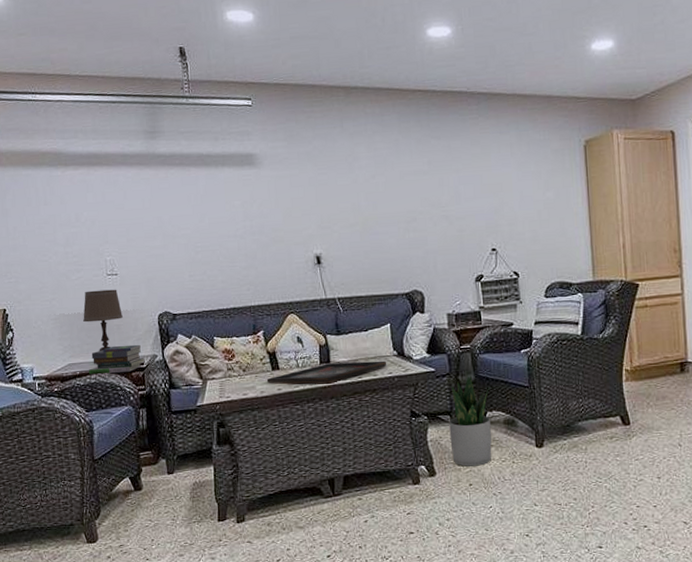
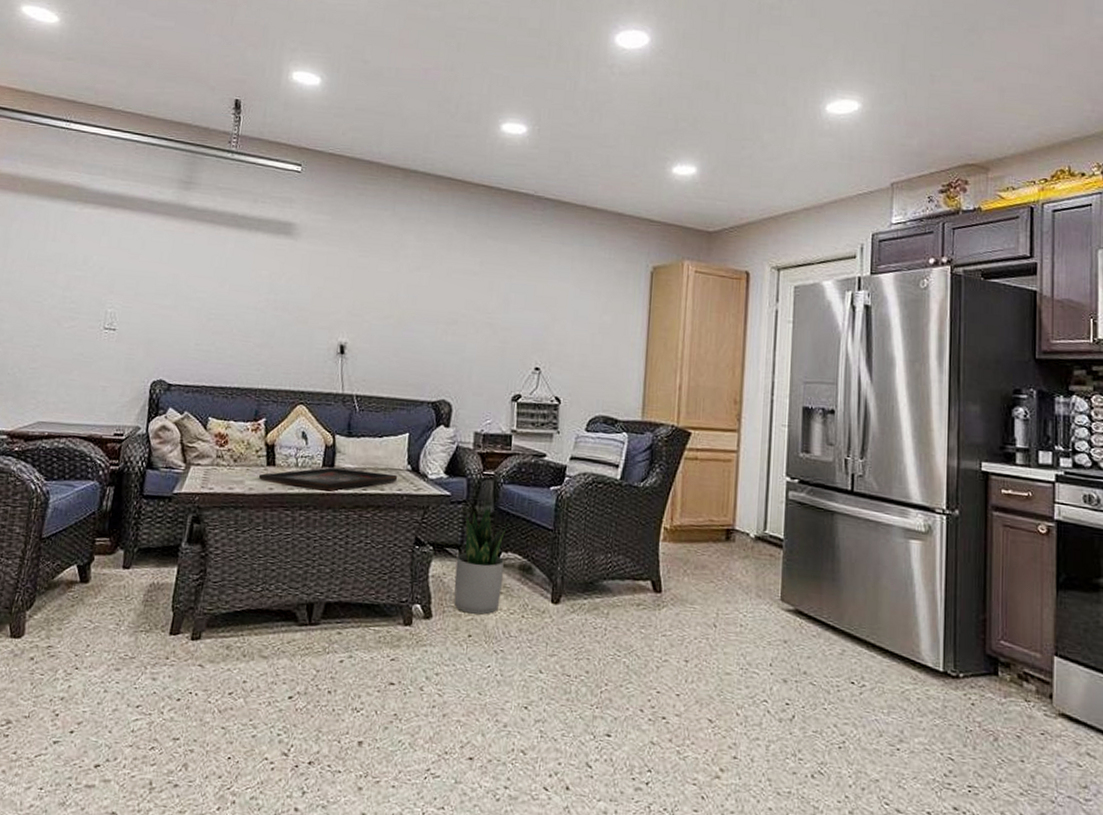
table lamp: present [83,289,123,365] -> none [66,342,112,429]
books: present [89,344,145,375] -> none [58,409,126,442]

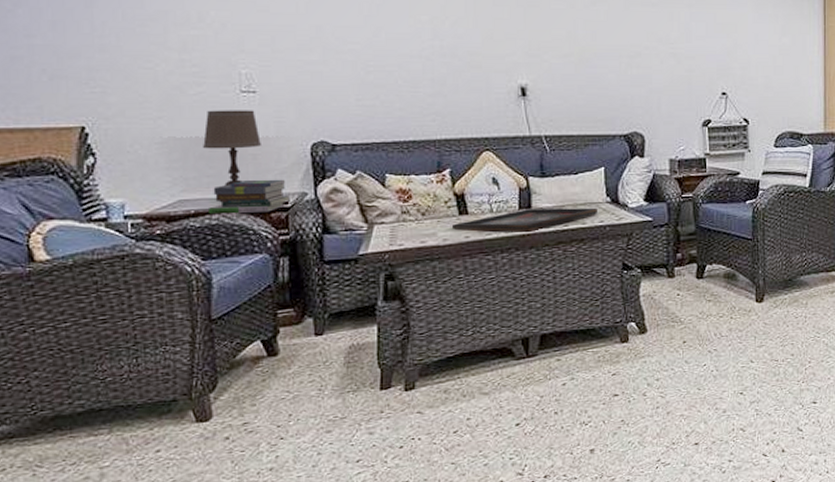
books: none [58,409,126,442] -> present [209,179,290,215]
table lamp: none [66,342,112,429] -> present [203,110,261,203]
planter: present [453,507,510,615] -> none [664,226,712,323]

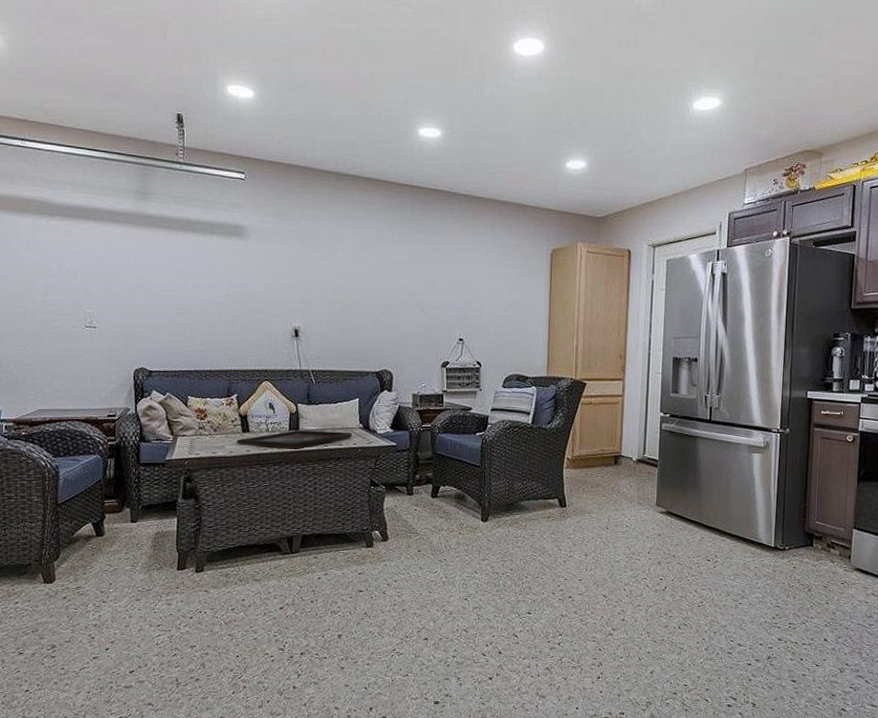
table lamp: present [203,110,261,203] -> none [57,340,98,413]
books: present [209,179,290,215] -> none [59,396,117,423]

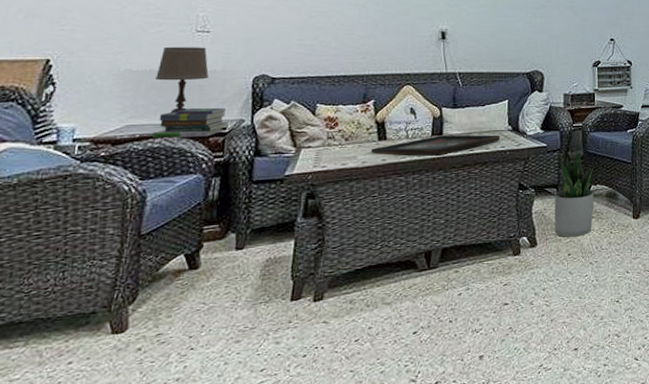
table lamp: none [57,340,98,413] -> present [156,46,209,128]
books: none [59,396,117,423] -> present [152,107,229,139]
planter: none [404,452,446,535] -> present [554,151,597,237]

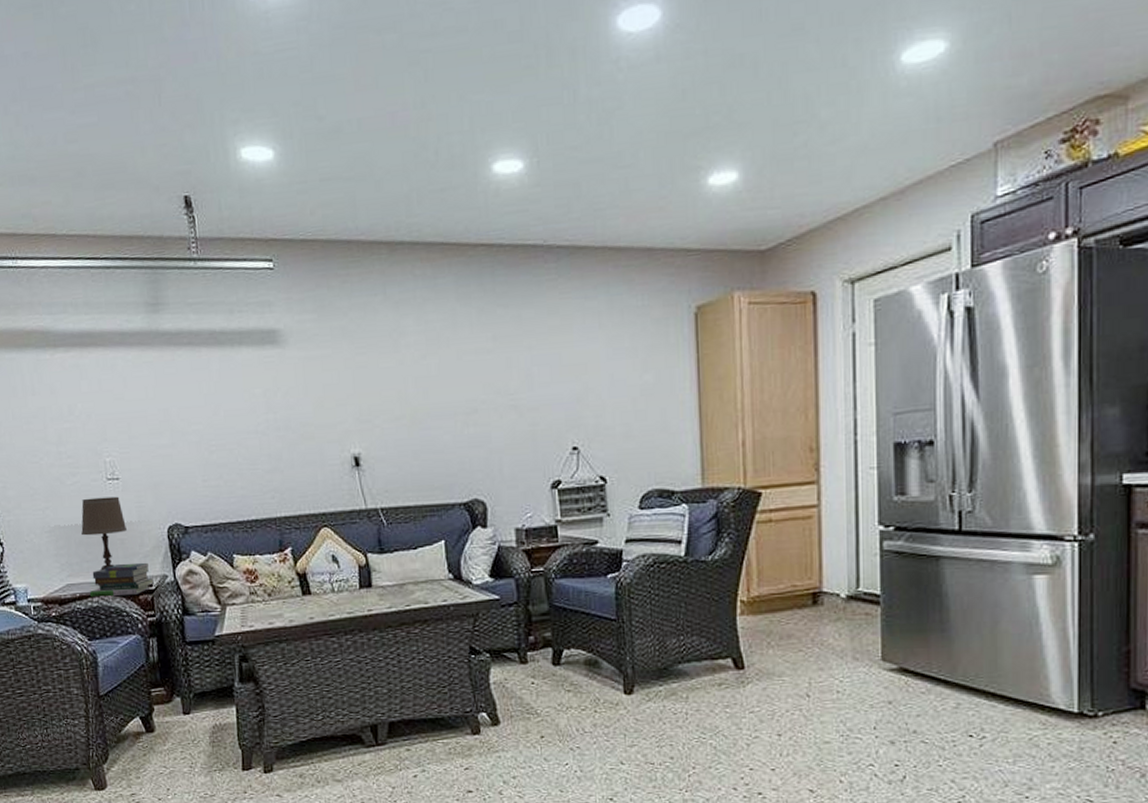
decorative tray: present [370,135,501,156] -> none [296,585,441,613]
planter: present [554,151,597,237] -> none [516,605,569,715]

